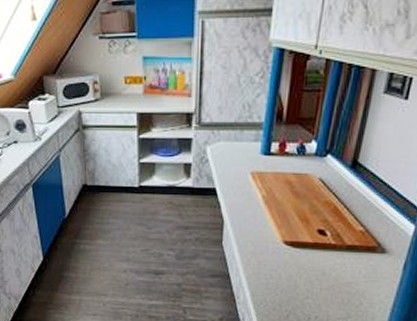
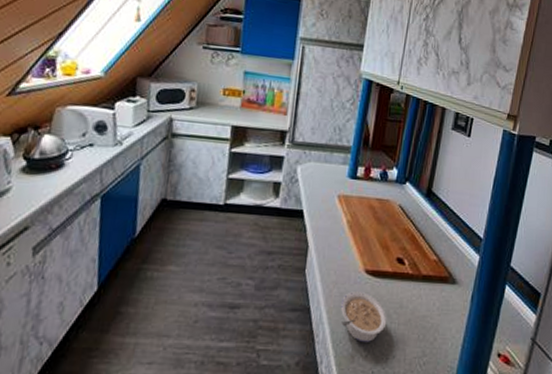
legume: none [259,260,309,305] -> present [340,291,387,343]

